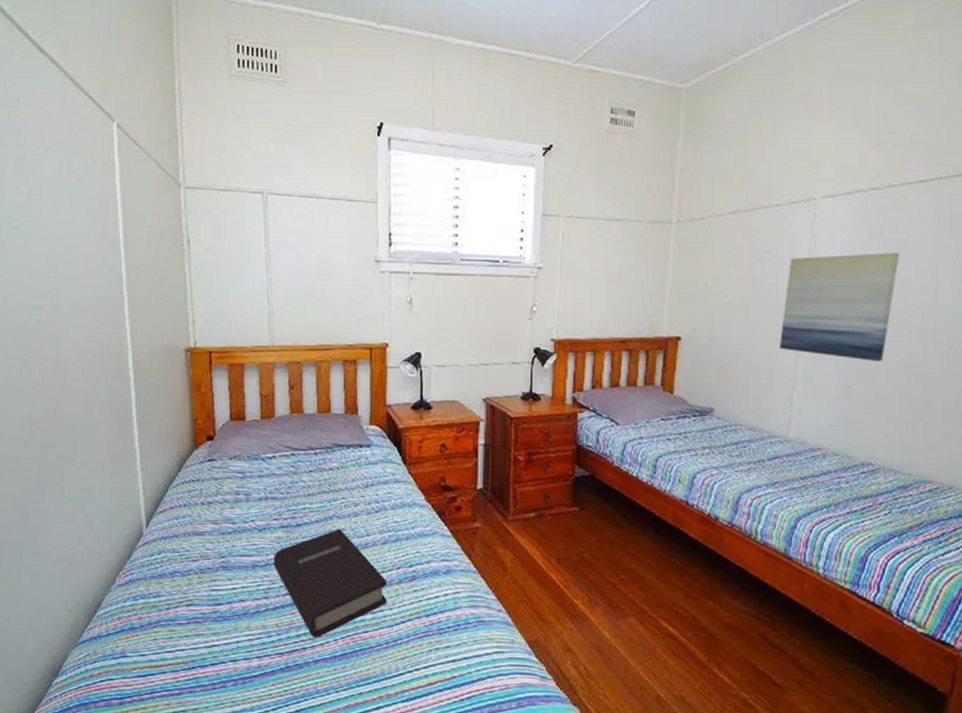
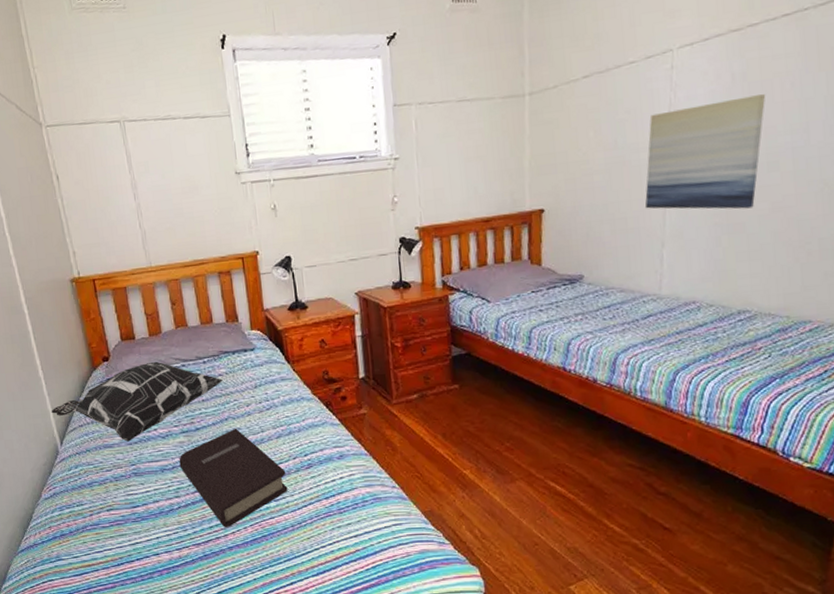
decorative pillow: none [141,446,333,531] -> present [51,361,223,442]

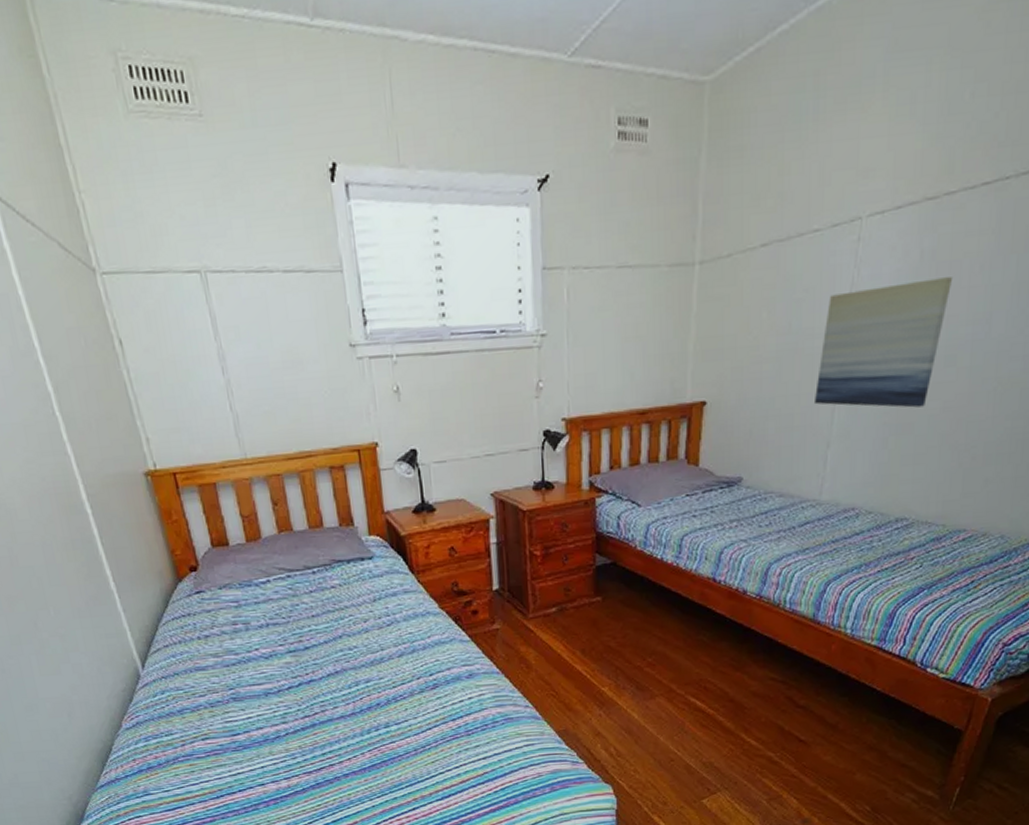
decorative pillow: present [51,361,223,442] -> none [128,571,336,663]
book: present [179,429,288,527] -> none [285,647,411,754]

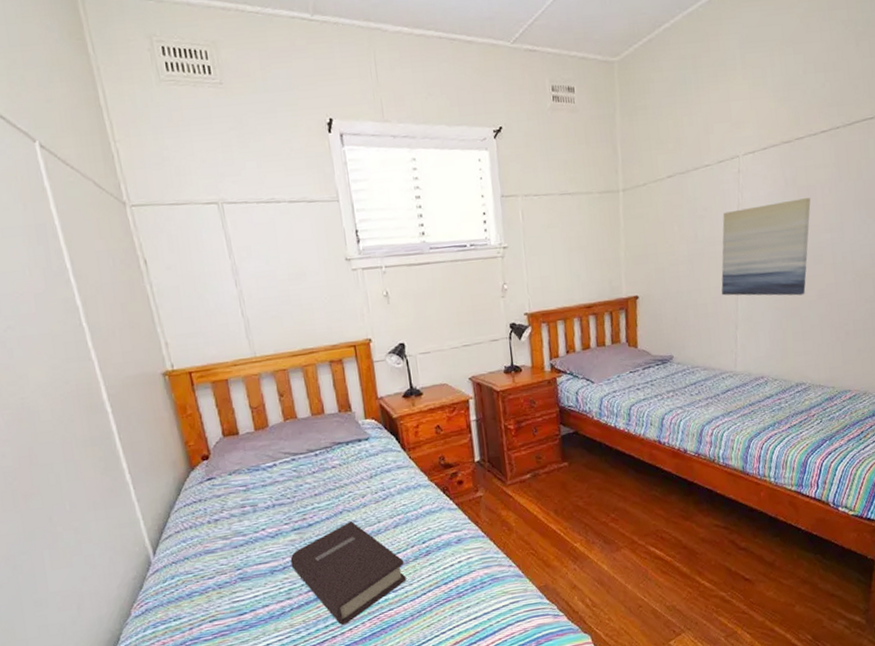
book: none [285,647,411,754] -> present [290,521,407,625]

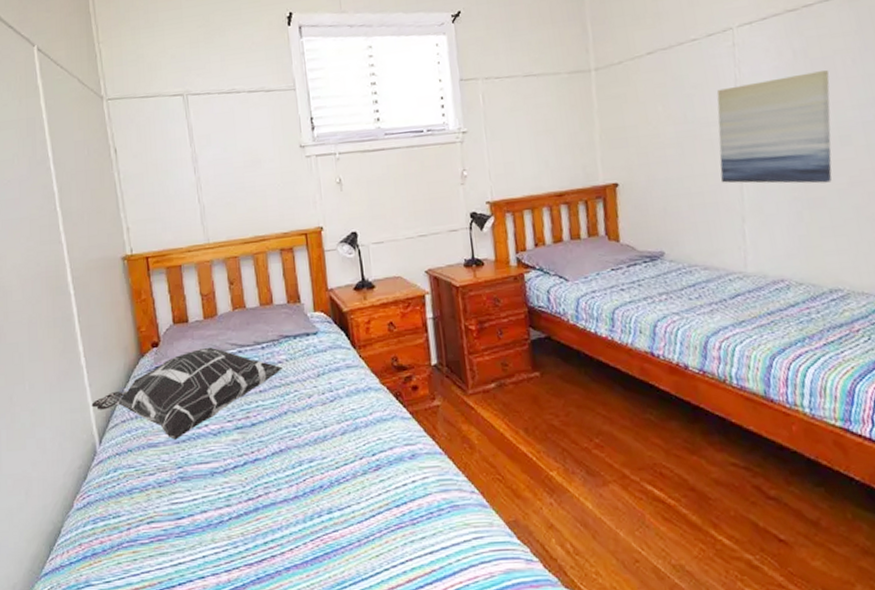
decorative pillow: none [141,456,336,545] -> present [91,347,283,440]
book: present [290,521,407,625] -> none [231,424,354,543]

